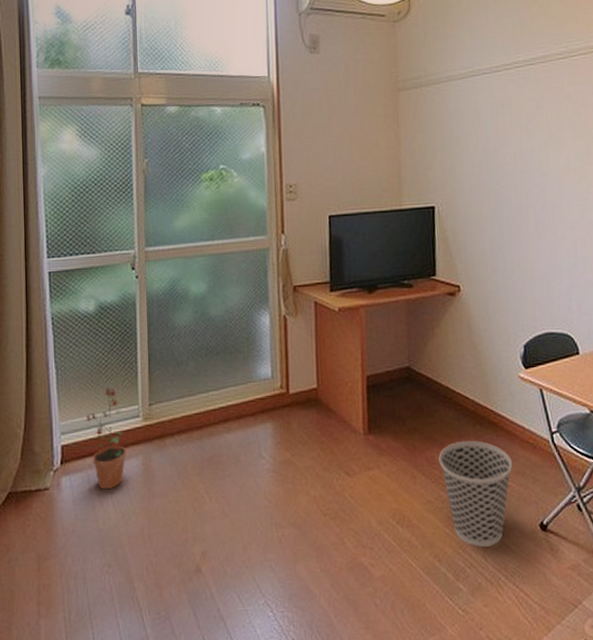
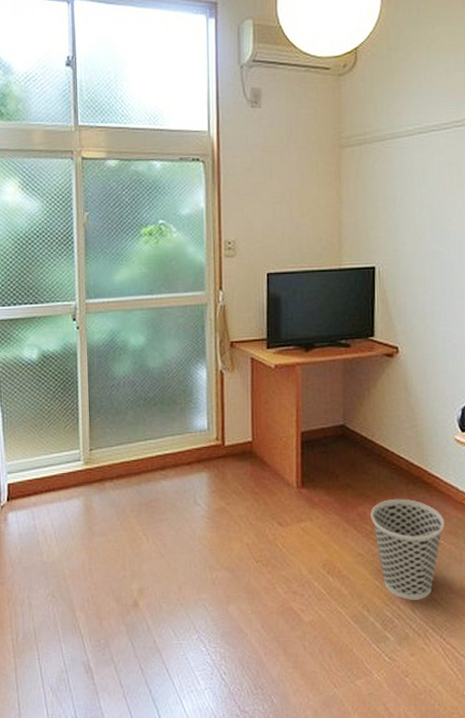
potted plant: present [86,387,126,490] -> none [30,431,68,527]

